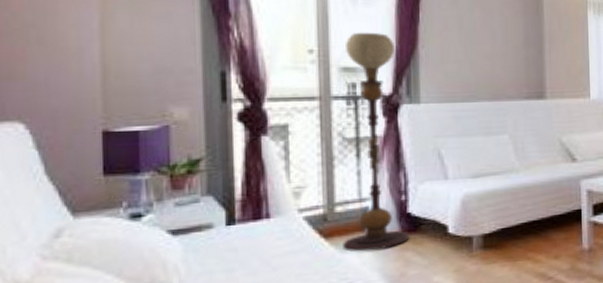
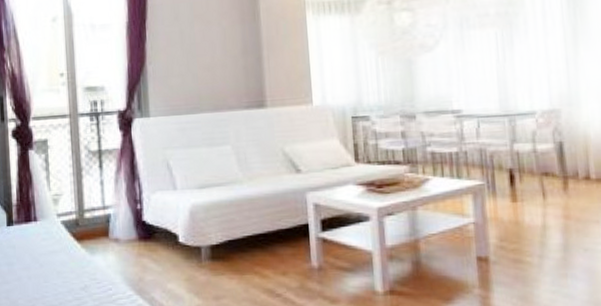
floor lamp: present [343,32,409,252] -> none [87,53,145,255]

